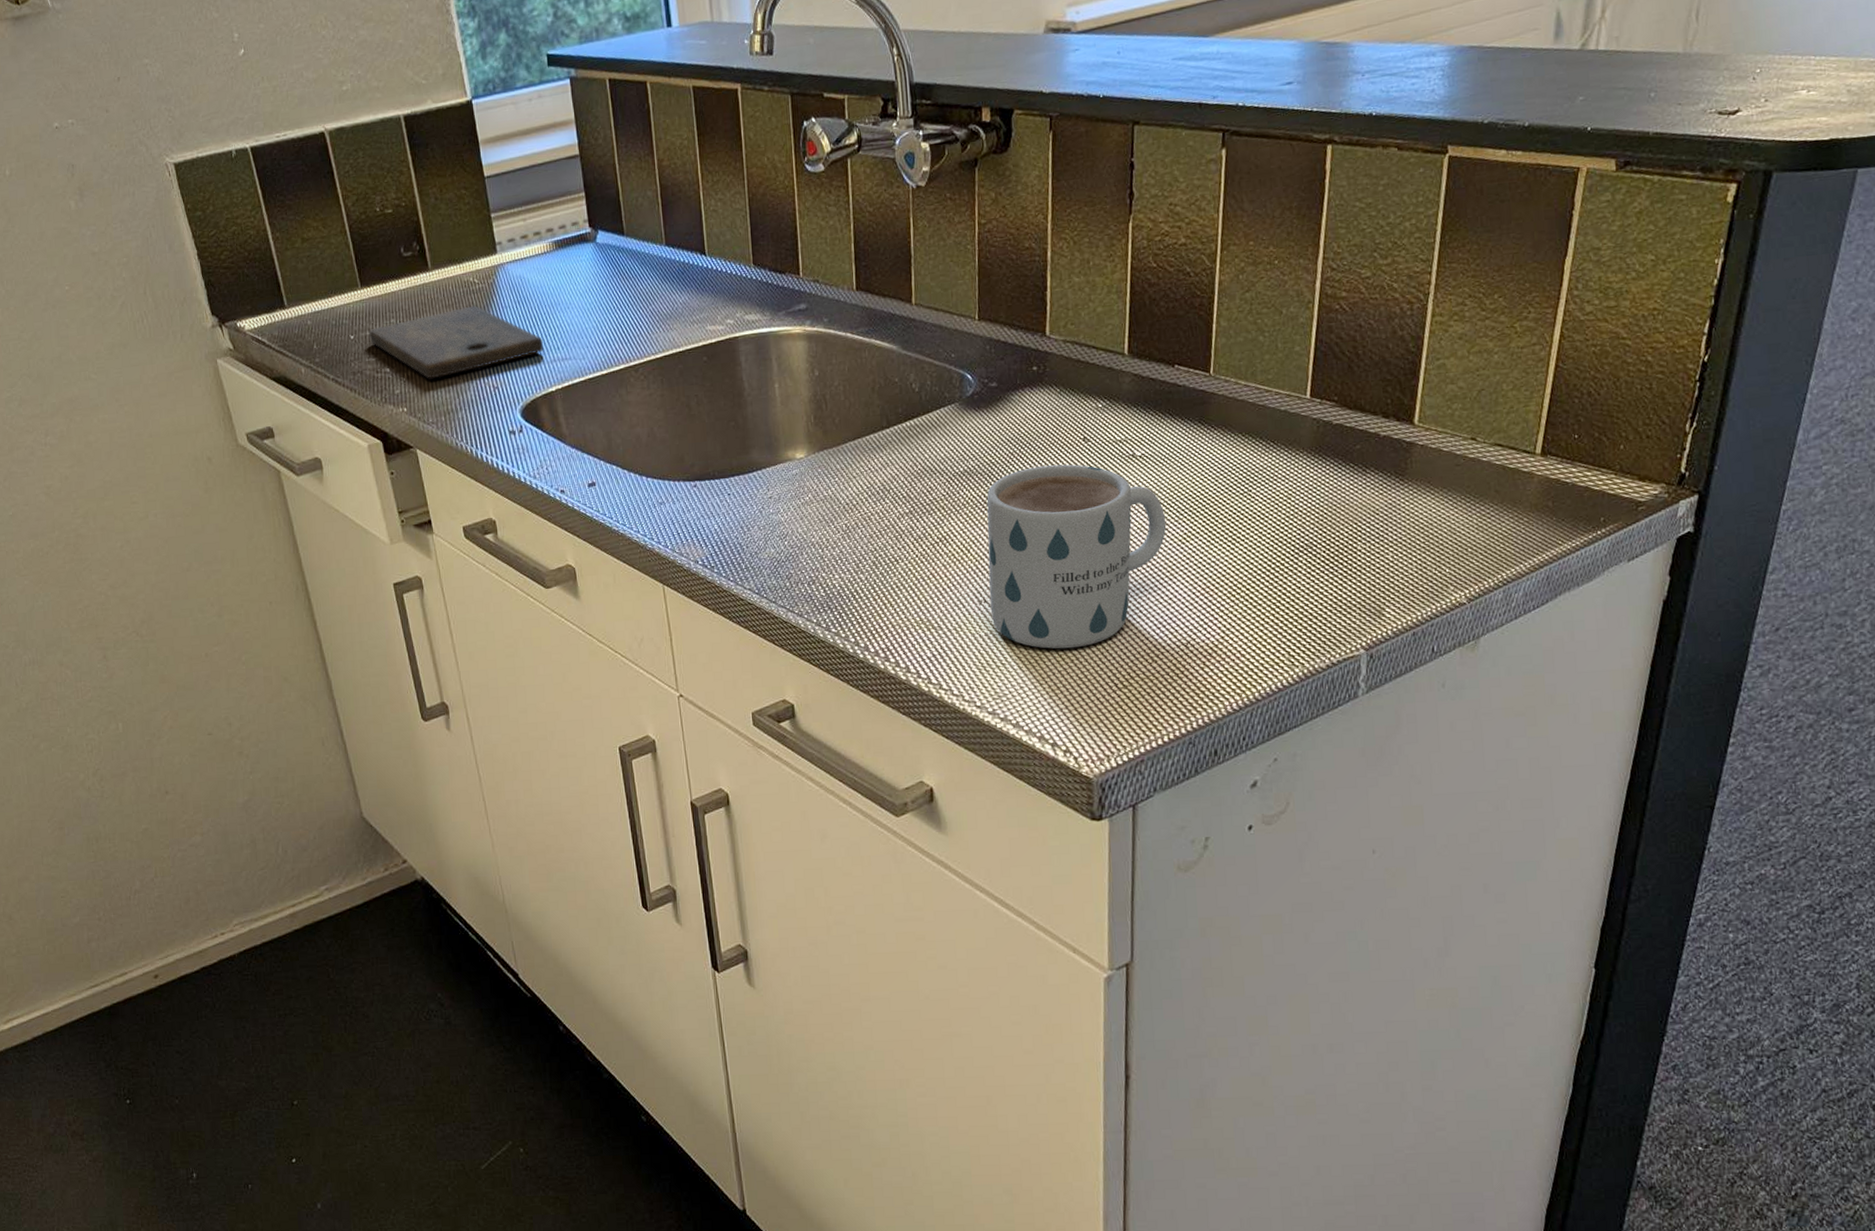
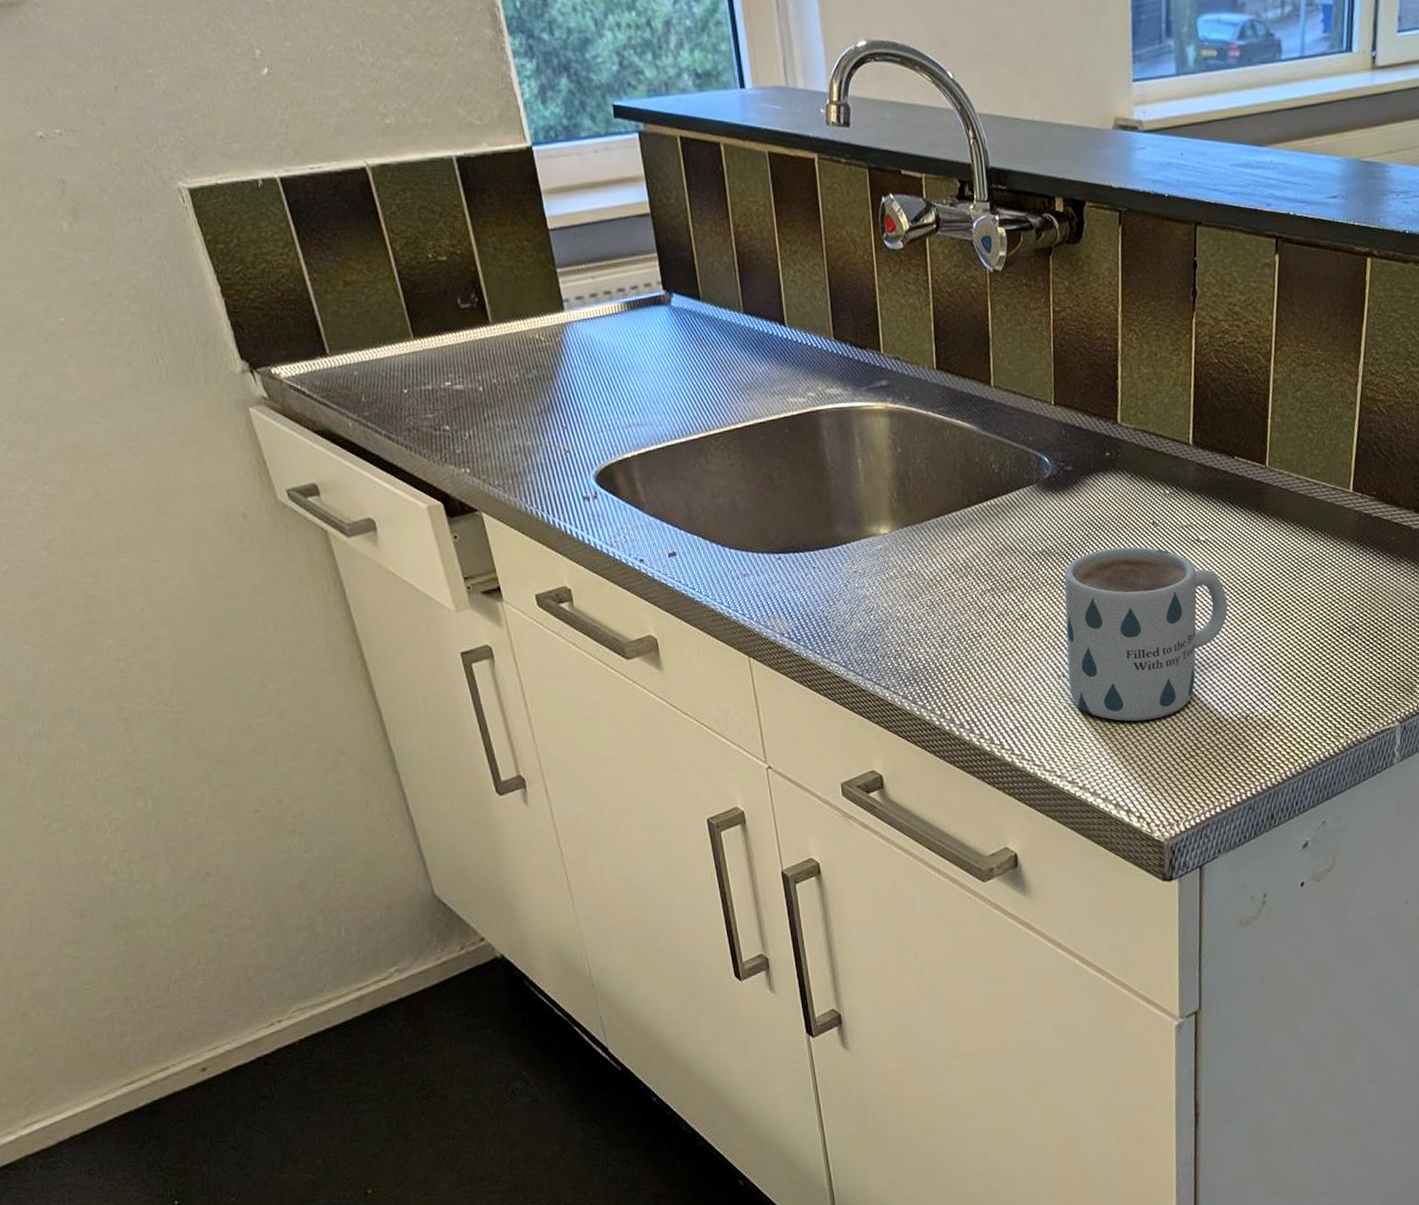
cutting board: present [368,305,544,379] -> none [424,364,618,439]

